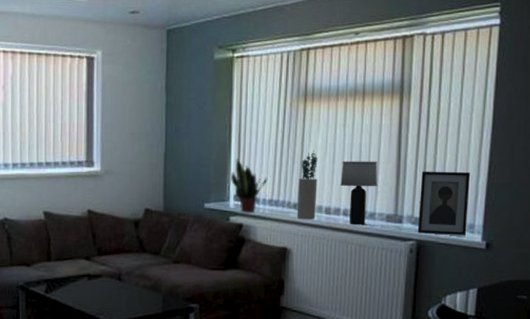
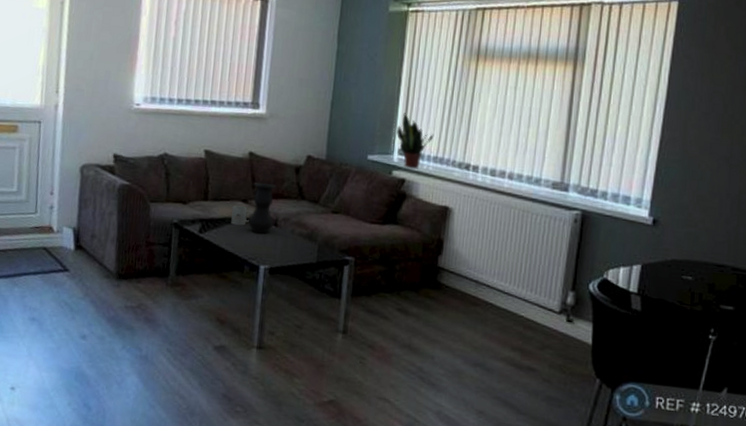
mug: none [75,264,97,284] -> present [230,205,253,227]
vase: none [92,240,118,290] -> present [248,182,276,235]
vase: present [296,150,318,220] -> none [460,110,486,181]
table lamp: present [340,161,378,225] -> none [507,123,547,191]
picture frame: present [417,171,471,236] -> none [583,140,641,210]

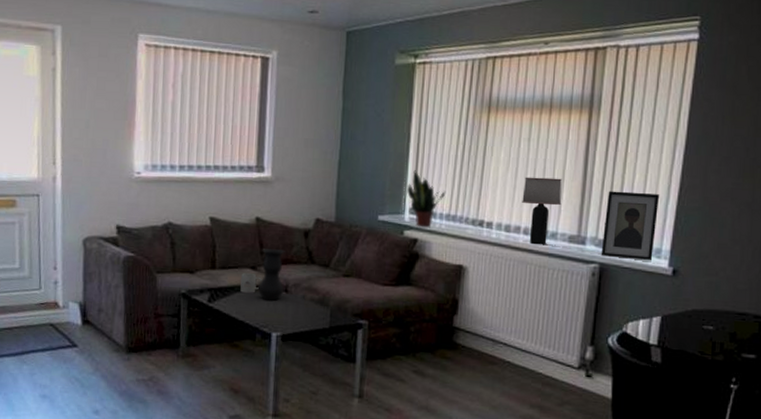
table lamp: none [507,123,547,191] -> present [522,177,562,246]
picture frame: none [583,140,641,210] -> present [600,191,660,261]

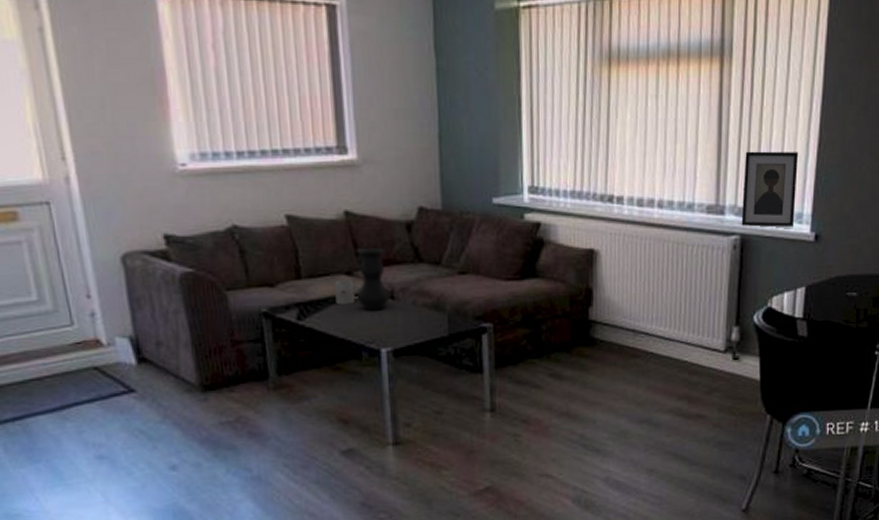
potted plant: present [407,170,446,229] -> none [523,140,569,210]
table lamp: present [522,177,562,246] -> none [654,140,697,219]

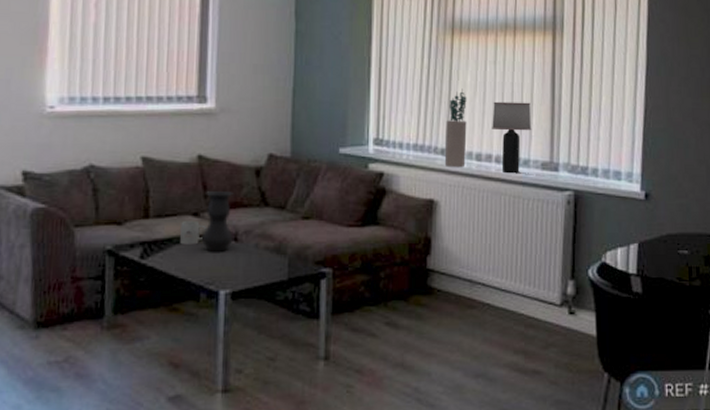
vase: none [604,127,627,215] -> present [444,89,467,168]
table lamp: none [654,140,697,219] -> present [492,101,532,174]
picture frame: present [741,151,799,228] -> none [574,114,627,186]

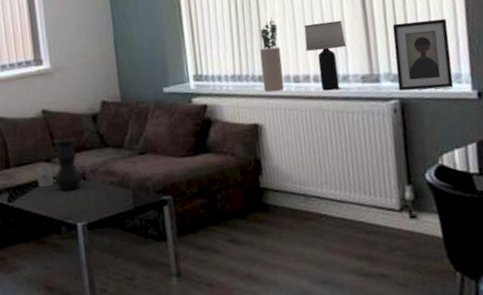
picture frame: none [574,114,627,186] -> present [392,19,454,91]

